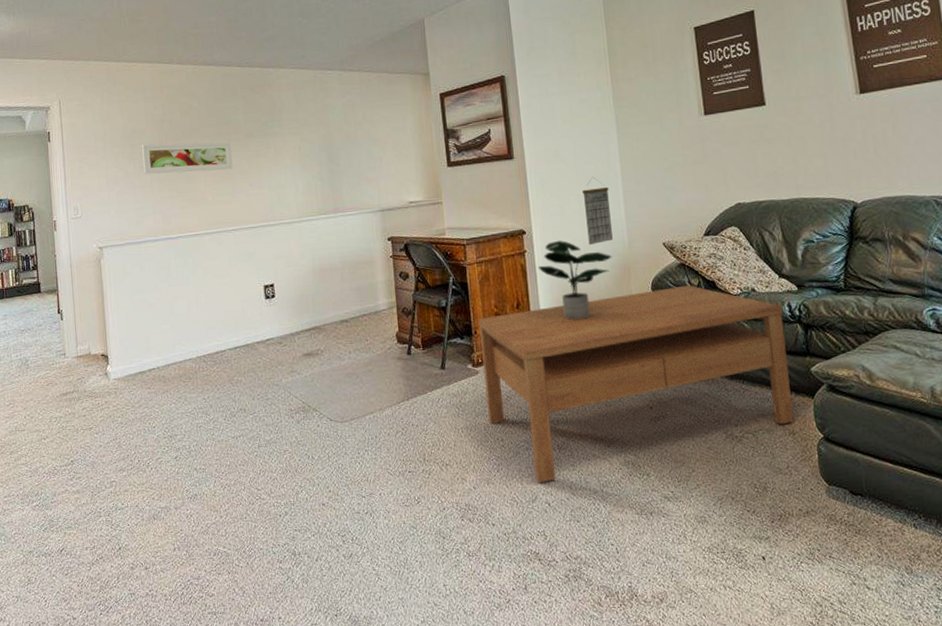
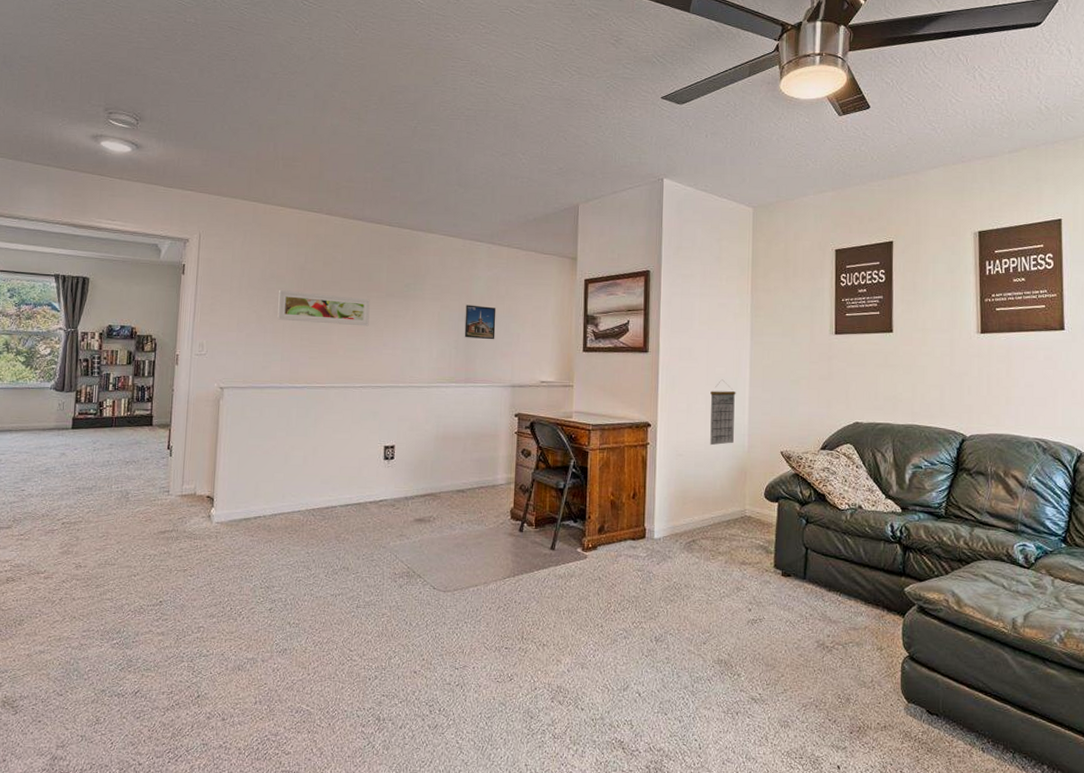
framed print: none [324,134,358,168] -> present [464,304,496,340]
coffee table: present [478,285,794,483] -> none [591,495,886,673]
potted plant: present [538,240,612,321] -> none [658,436,731,517]

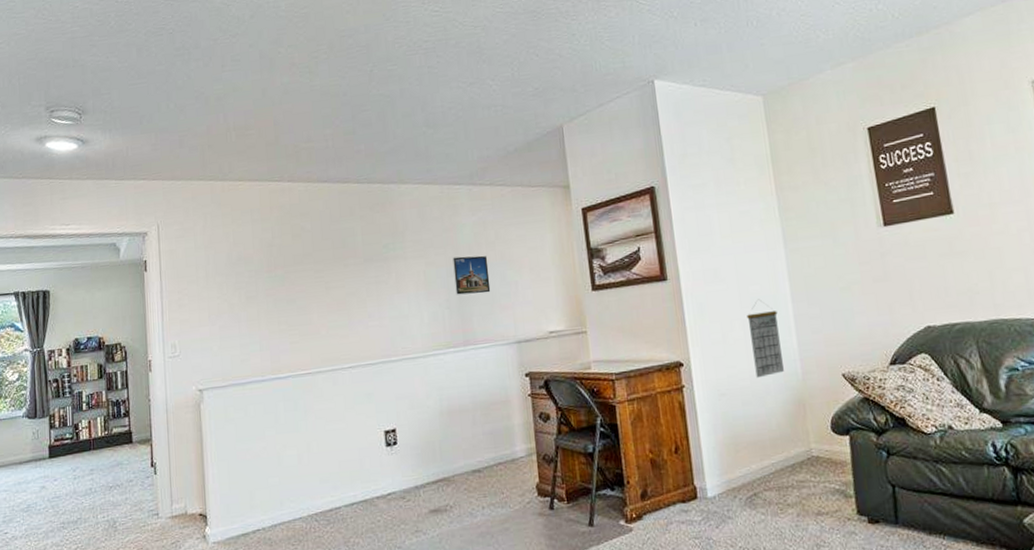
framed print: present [277,290,370,326] -> none [248,268,350,306]

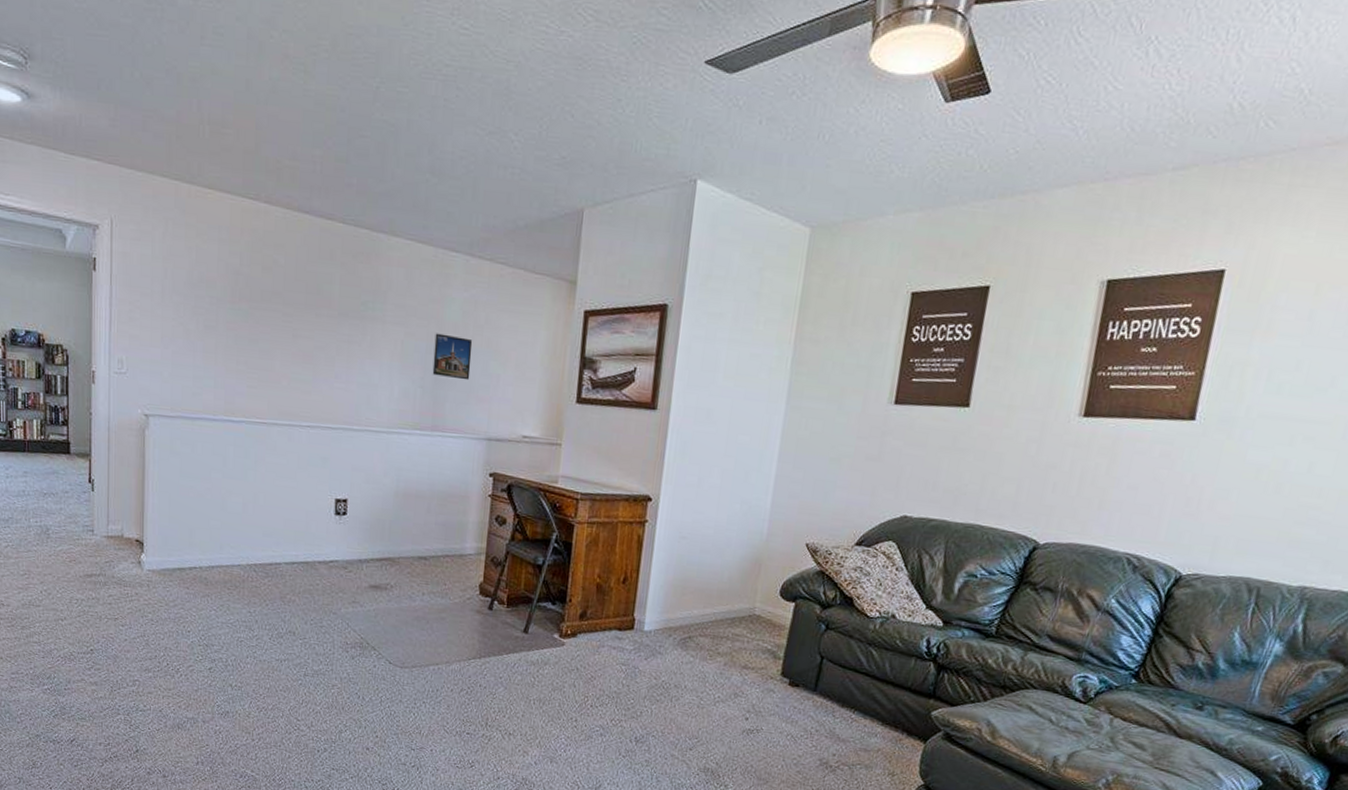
calendar: present [747,299,784,379] -> none [721,450,760,530]

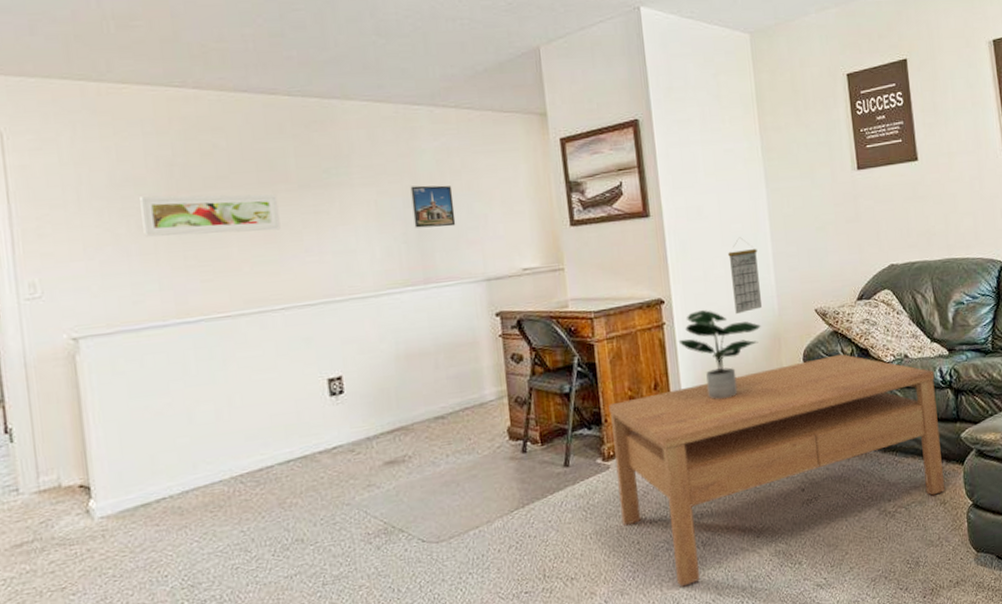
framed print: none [208,299,319,352] -> present [140,194,281,237]
coffee table: none [565,586,921,773] -> present [608,354,945,587]
potted plant: none [656,516,744,610] -> present [678,309,761,400]
calendar: none [721,450,760,530] -> present [728,237,762,315]

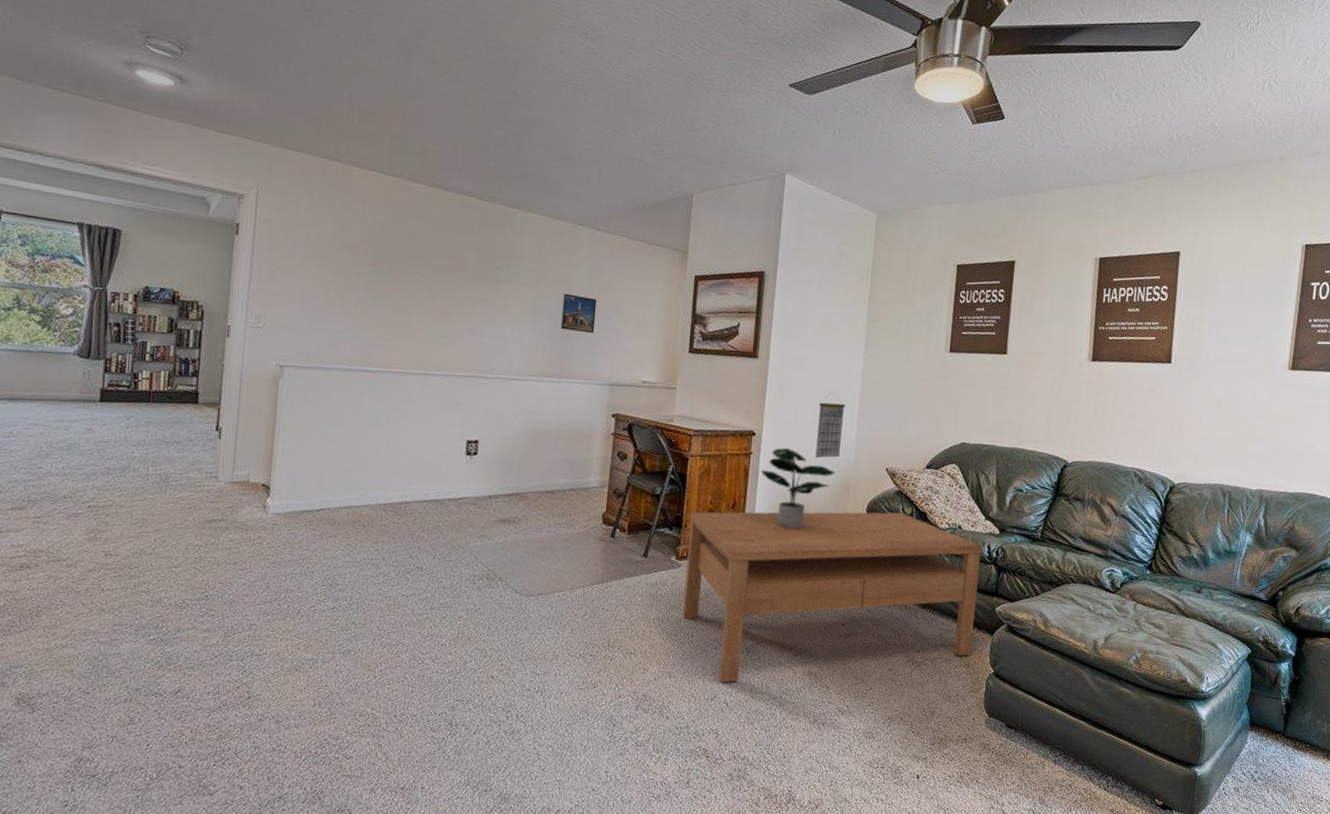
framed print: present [140,194,281,237] -> none [348,261,456,309]

